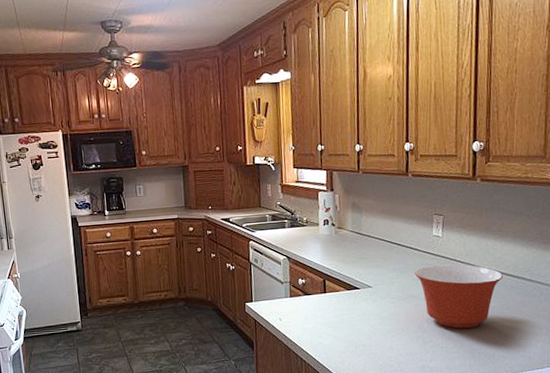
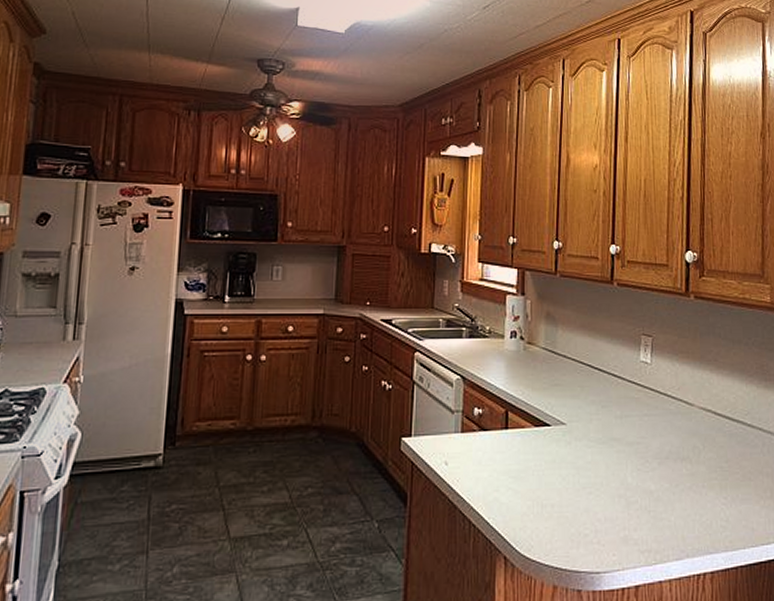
mixing bowl: present [414,264,503,329] -> none [617,400,720,486]

